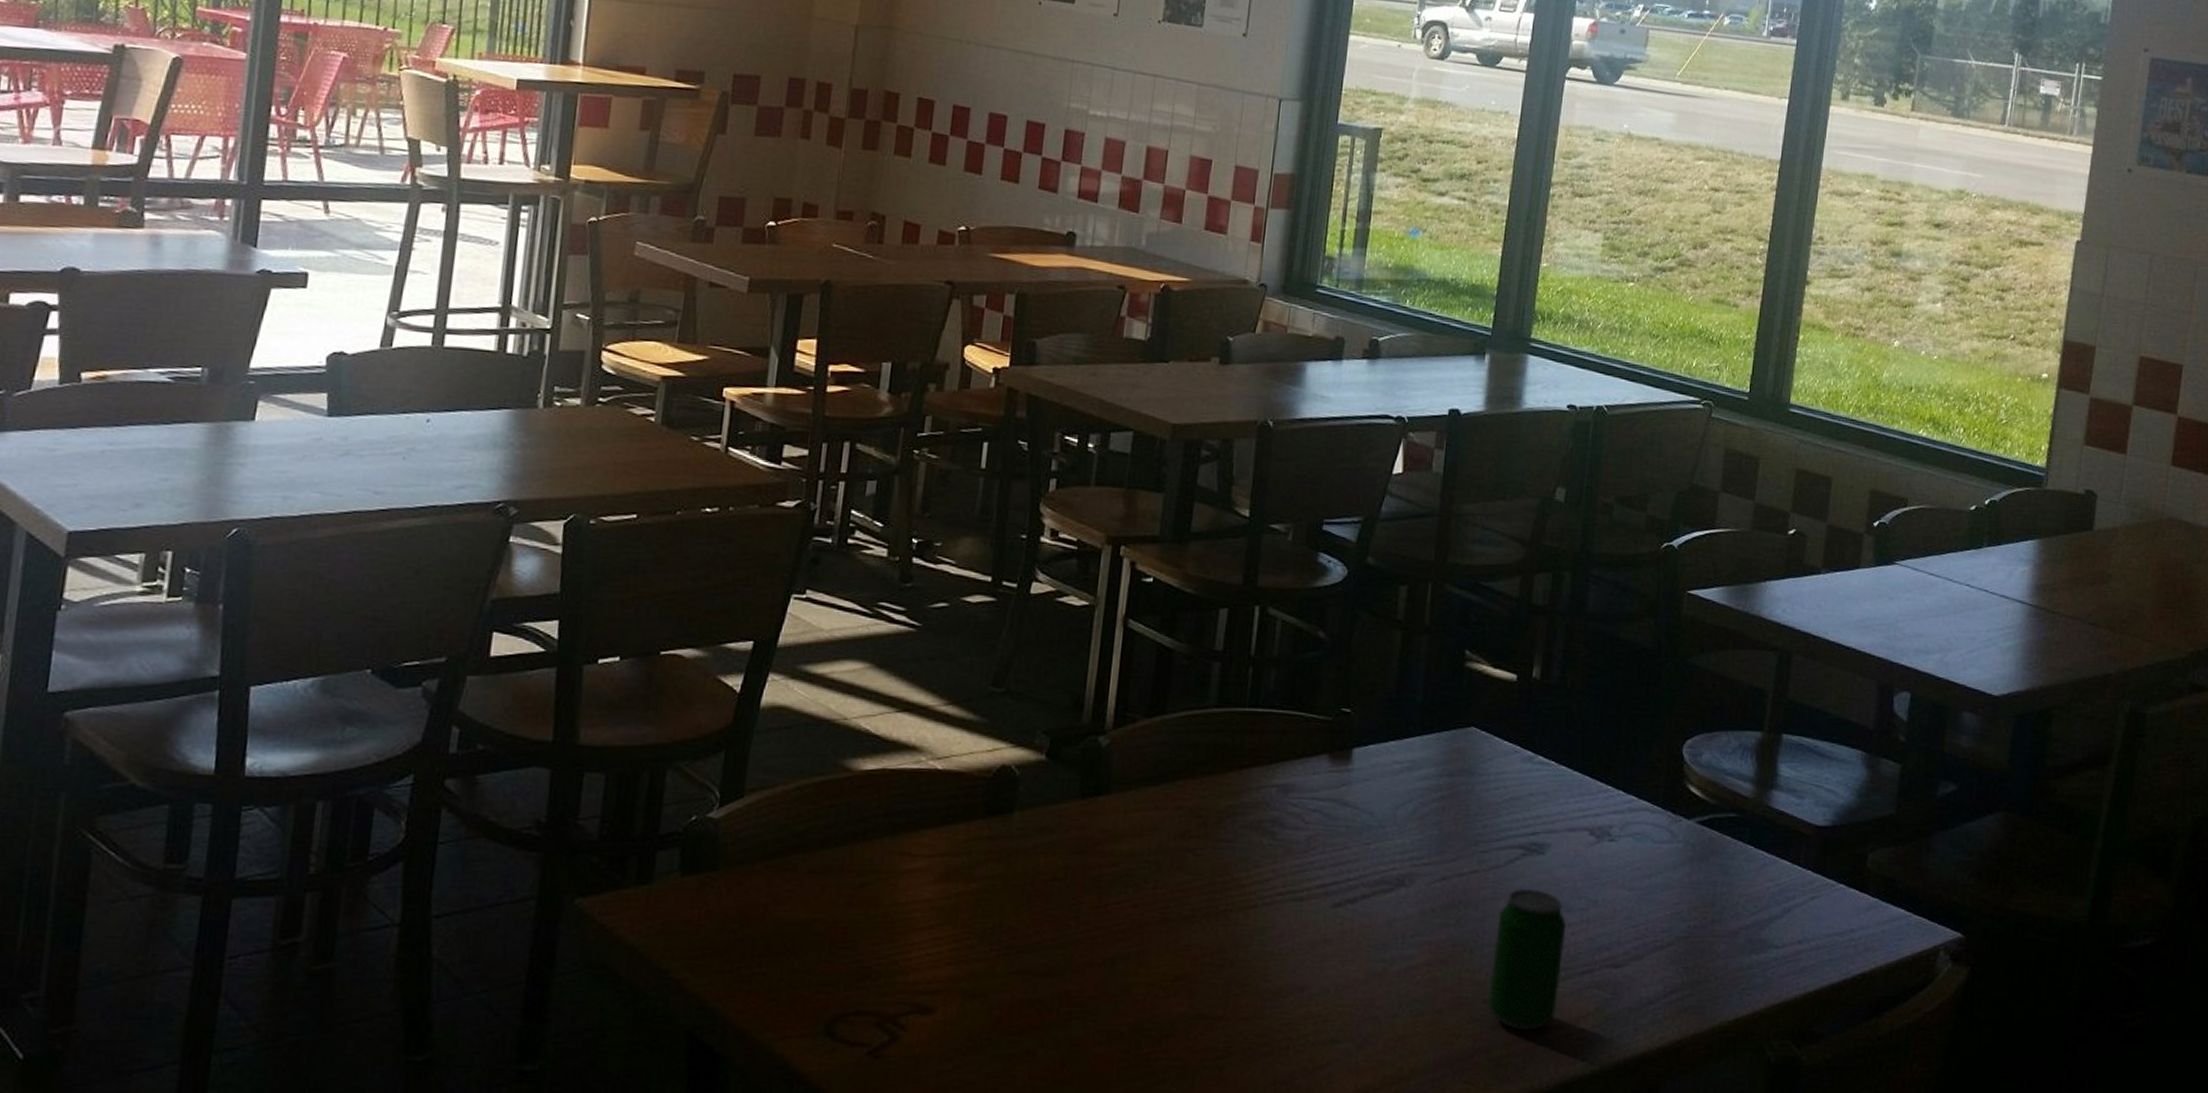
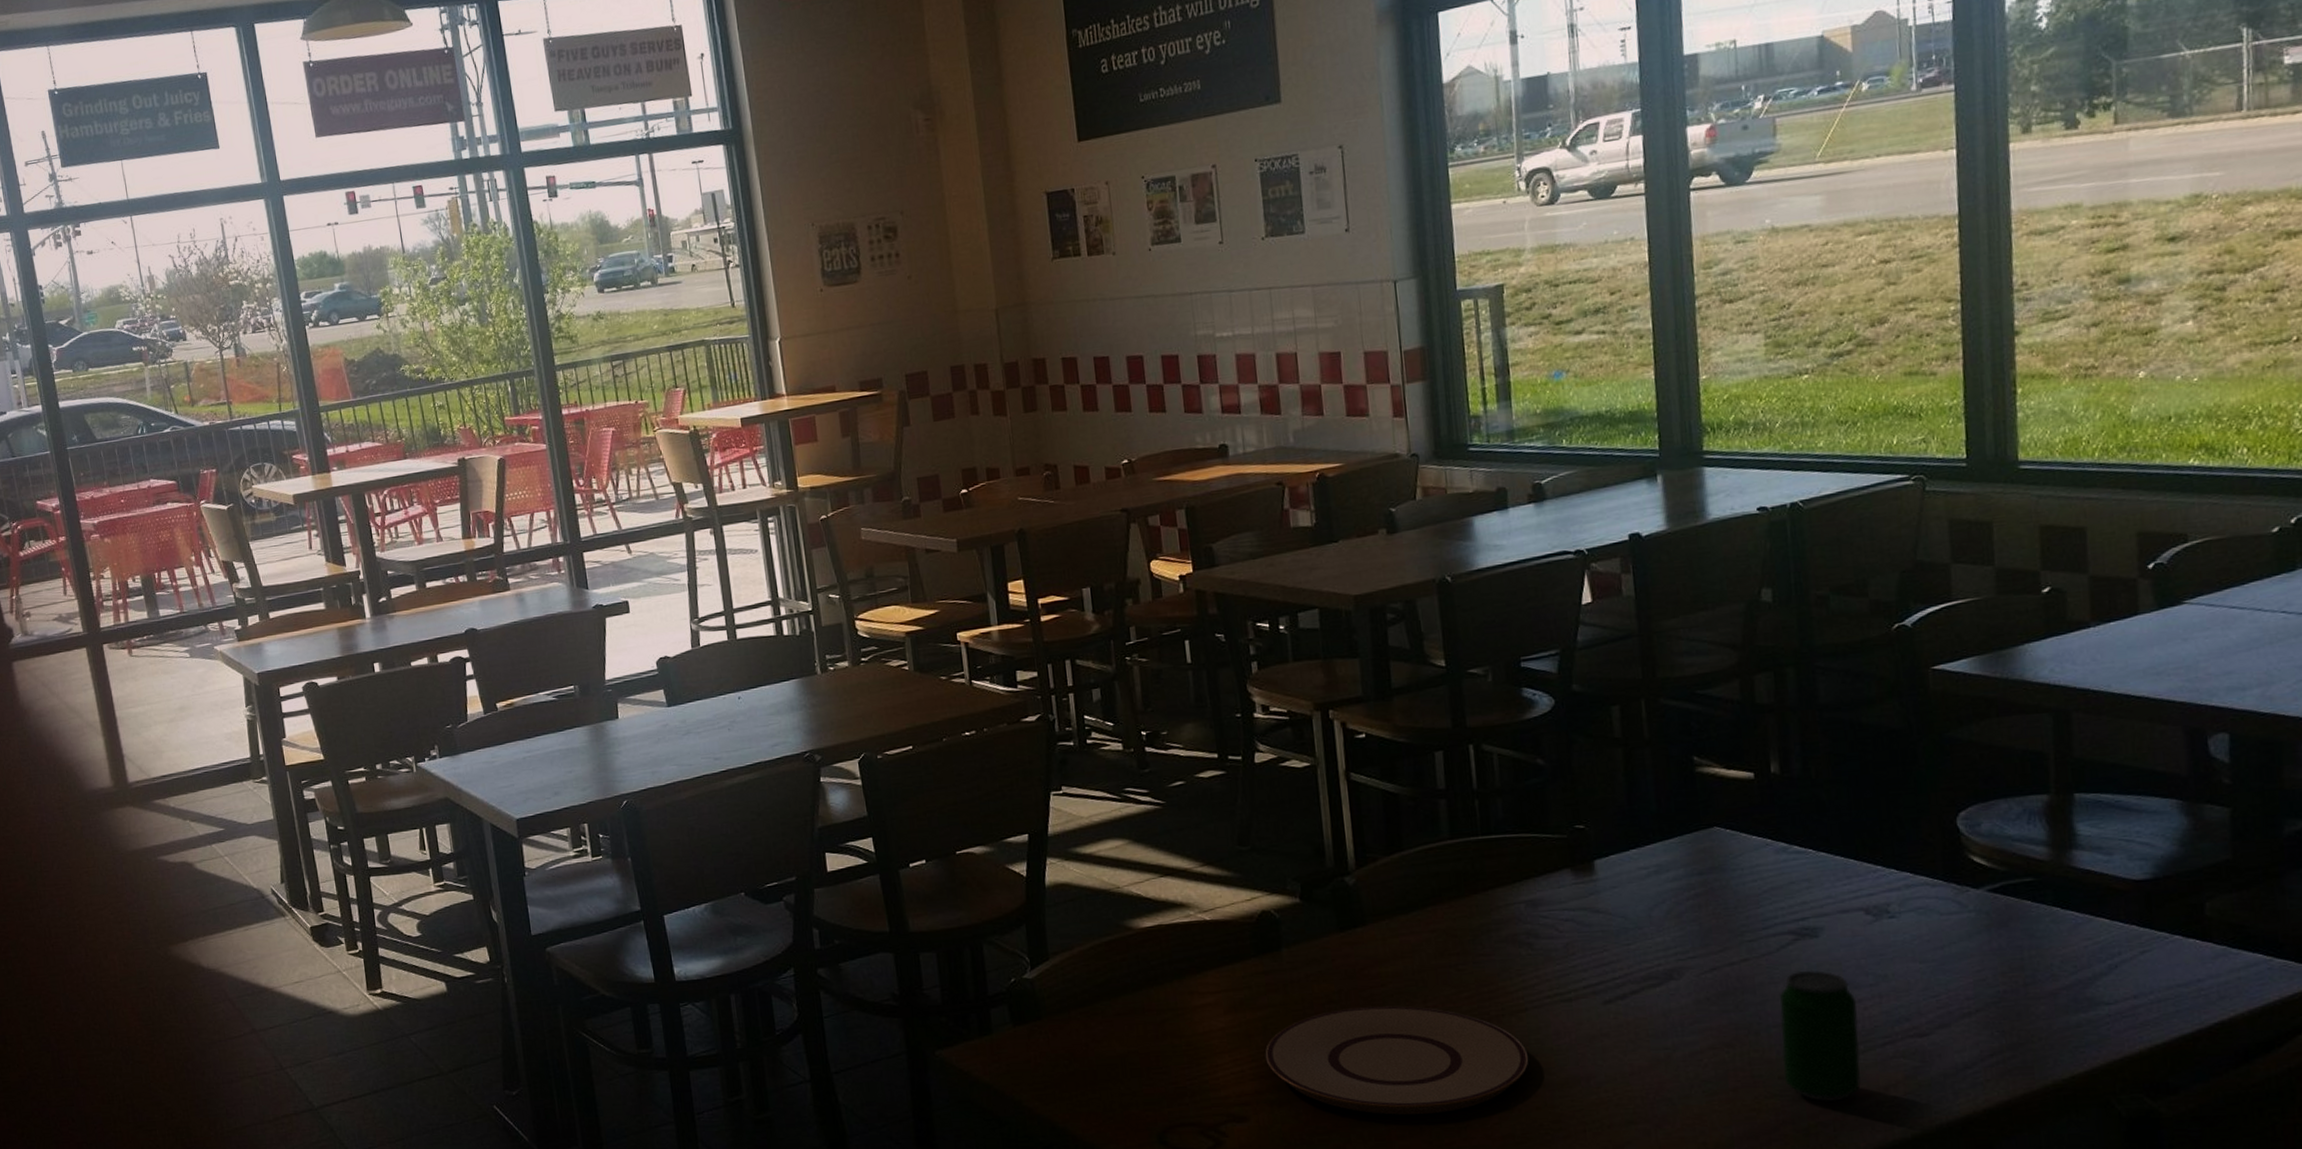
plate: none [969,887,1248,1019] -> present [1265,1005,1529,1115]

